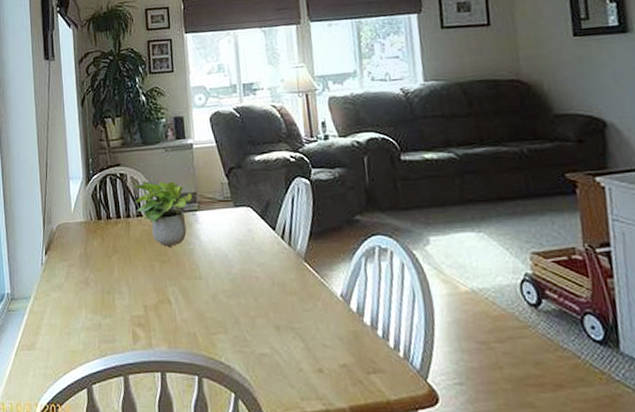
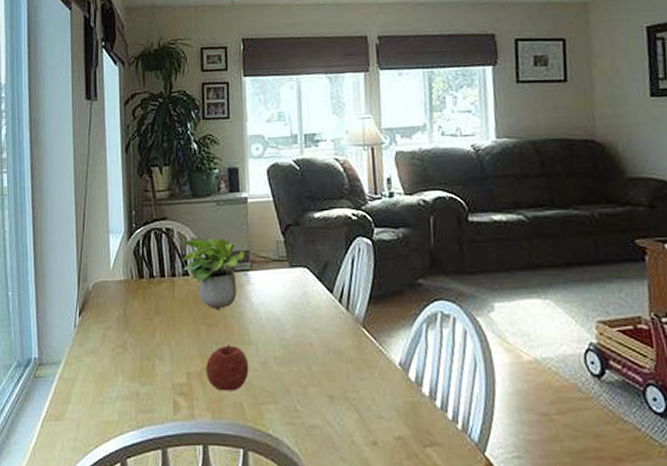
fruit: none [161,278,201,322] -> present [206,344,249,391]

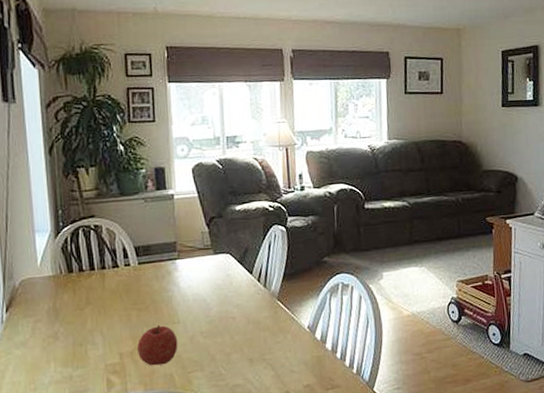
potted plant: present [178,237,245,309] -> none [107,231,173,296]

